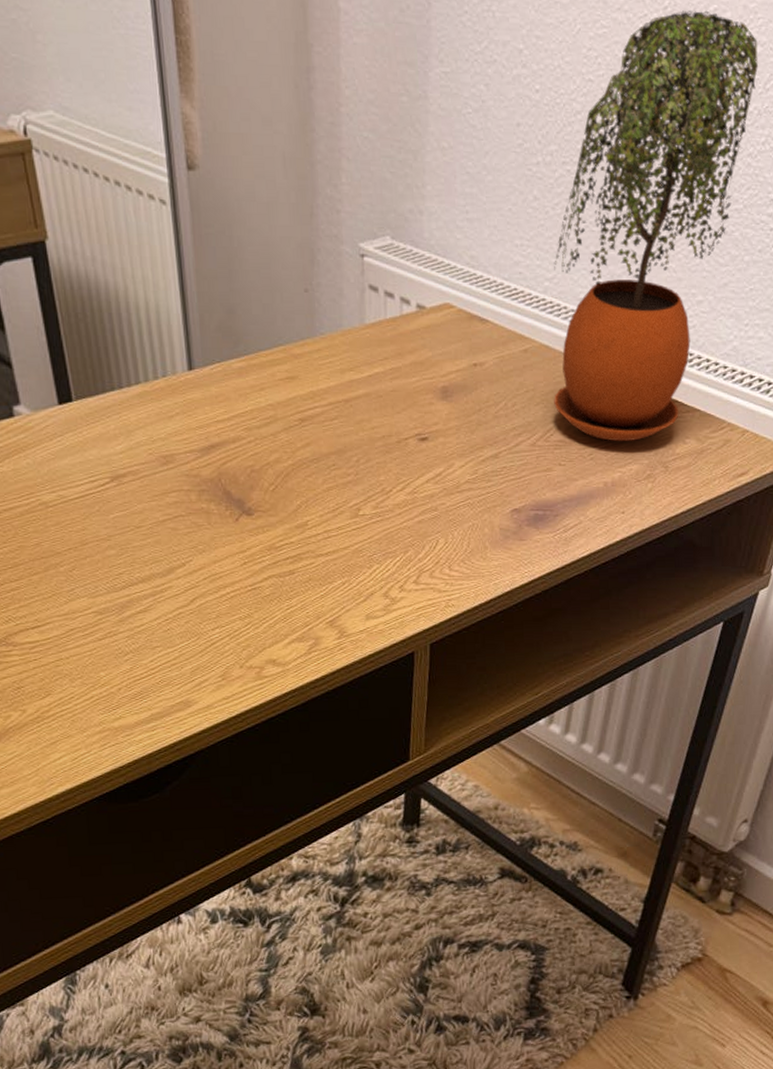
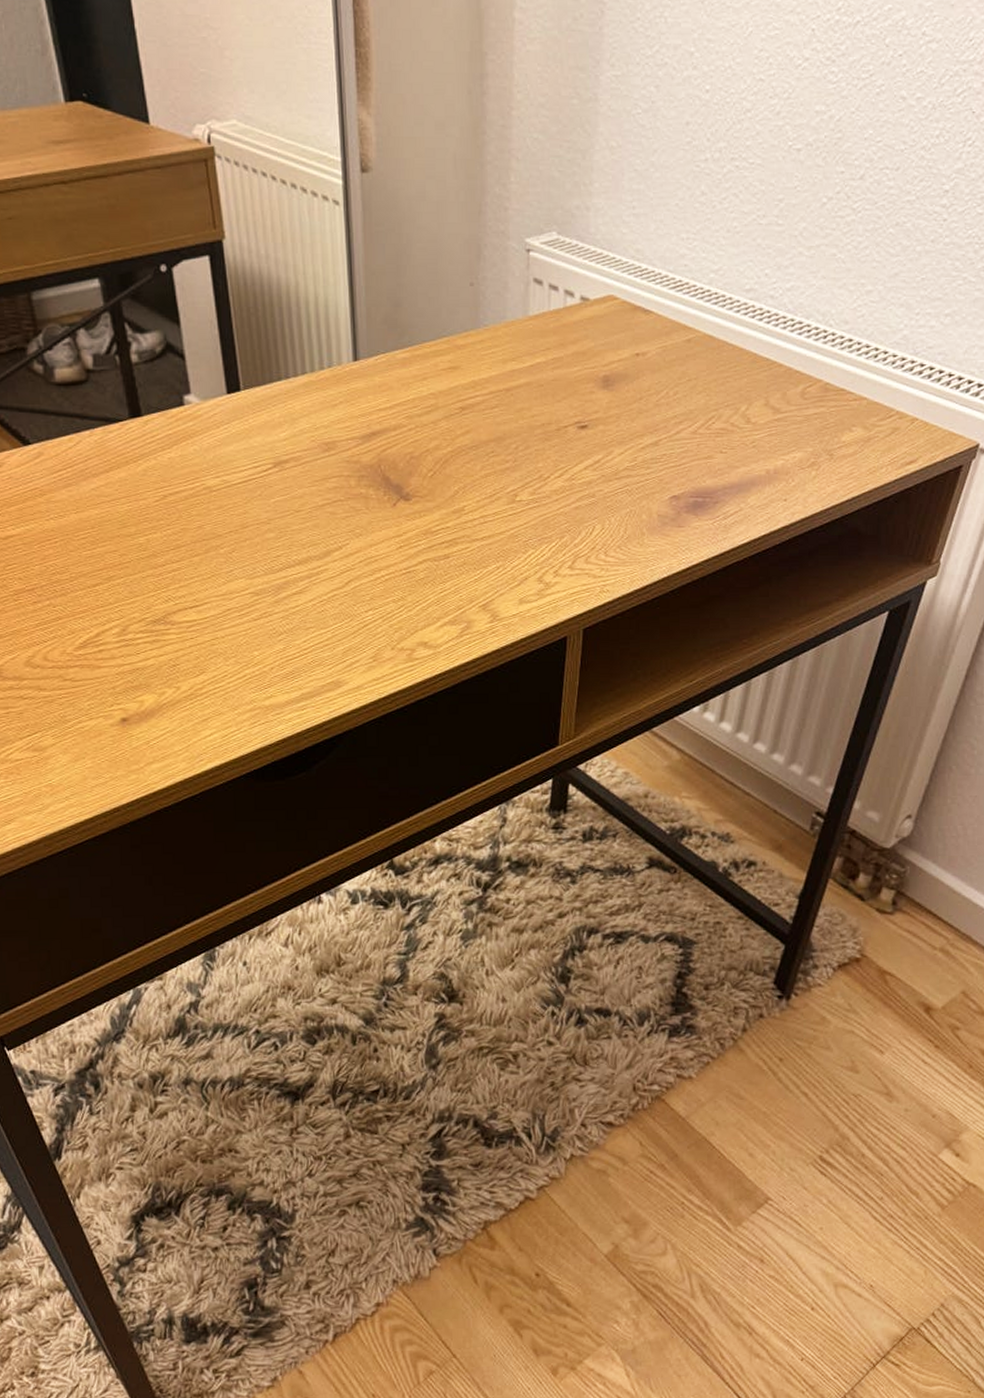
potted plant: present [554,9,758,442] -> none [716,10,933,430]

